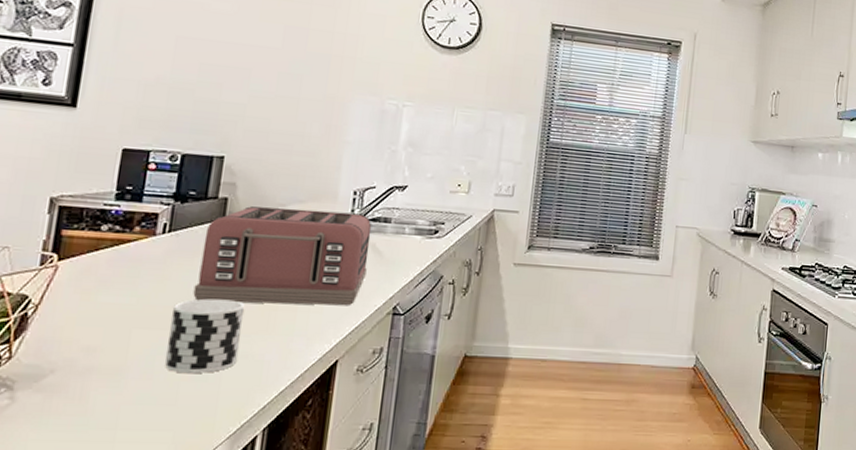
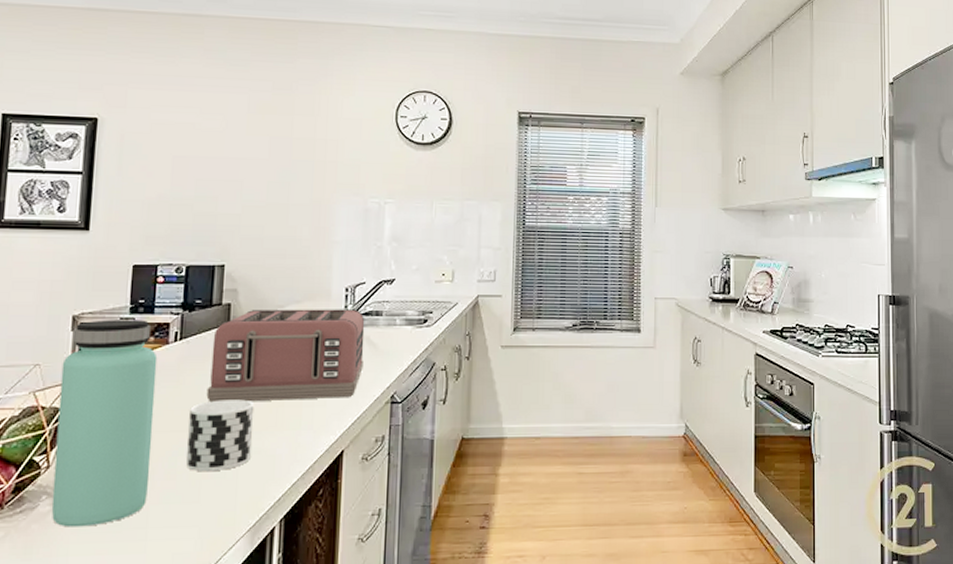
bottle: none [10,204,143,424] -> present [51,319,158,527]

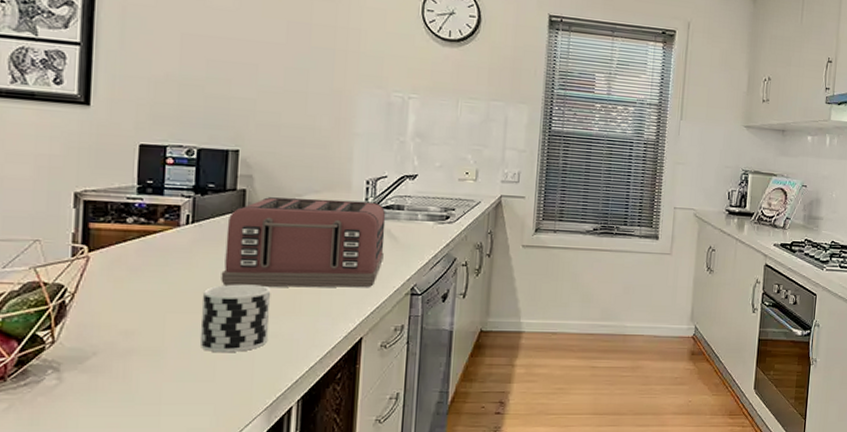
bottle: present [51,319,158,527] -> none [58,198,168,401]

